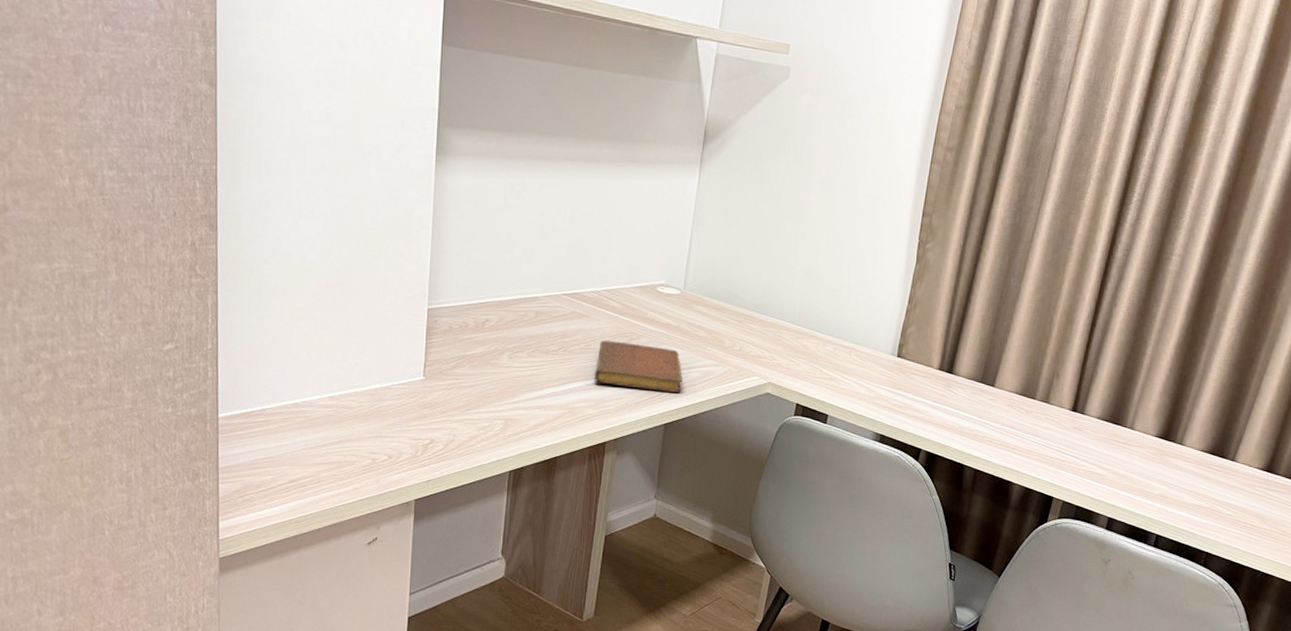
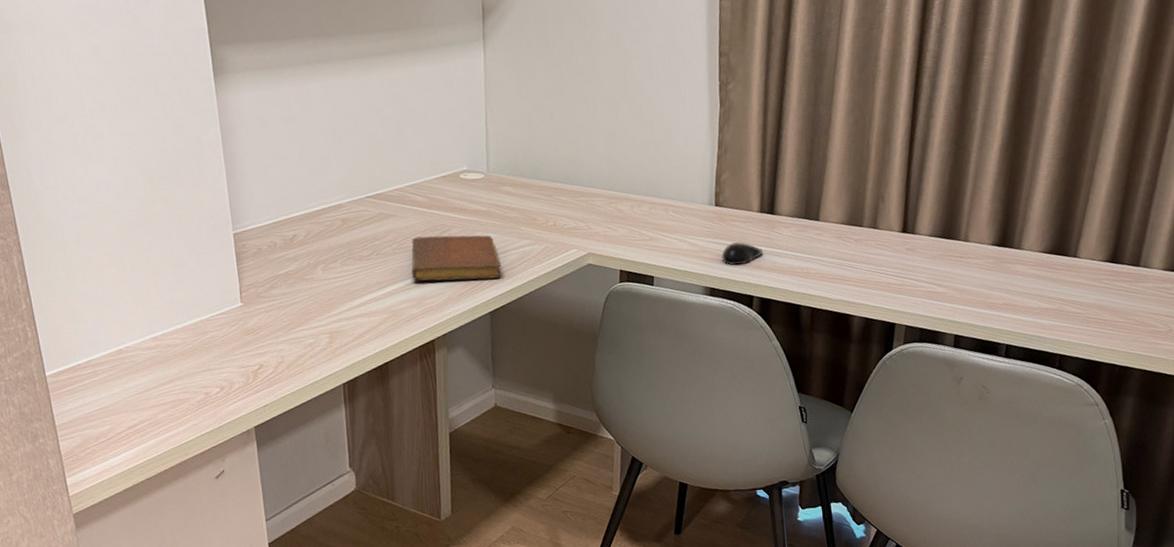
computer mouse: none [896,394,937,418] -> present [721,241,764,266]

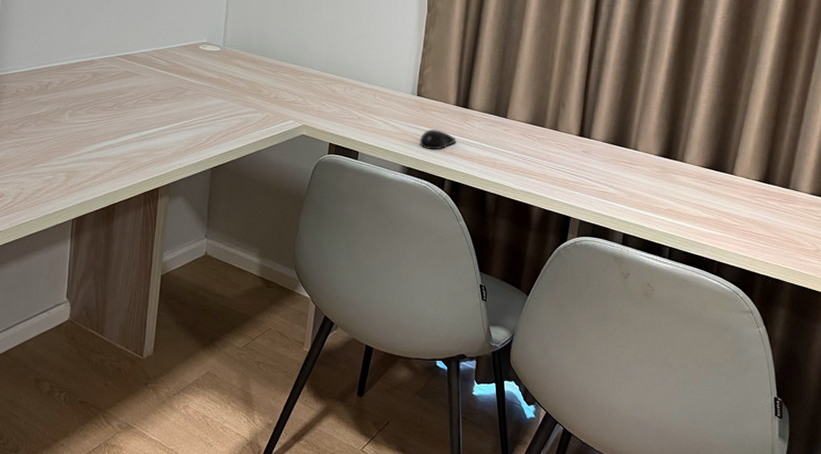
notebook: present [411,235,501,281] -> none [147,95,226,139]

